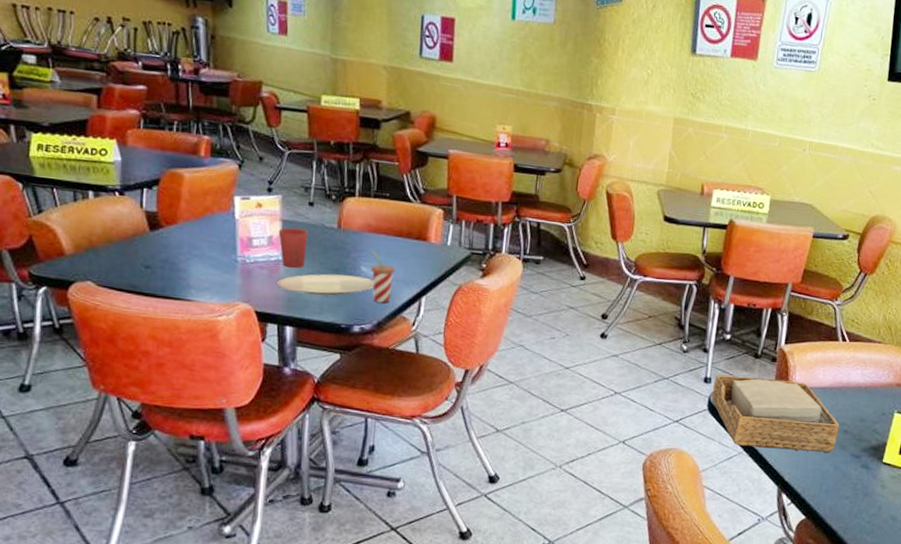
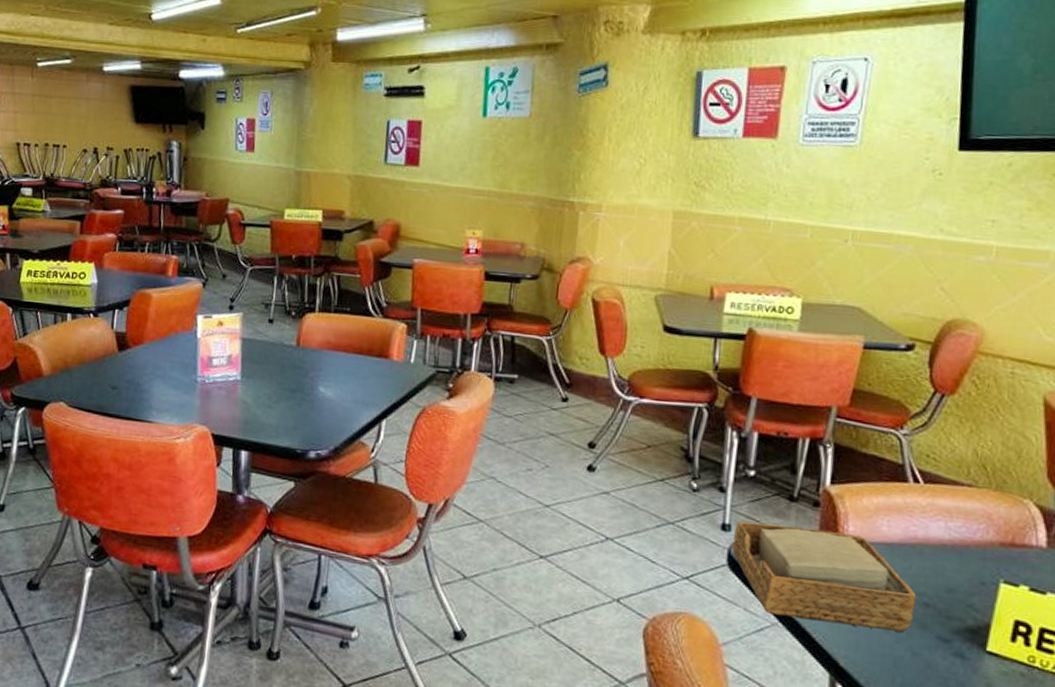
cup: present [278,227,308,269] -> none [237,346,267,390]
plate: present [278,274,374,296] -> none [235,394,332,419]
beverage cup: present [371,251,395,303] -> none [329,369,354,427]

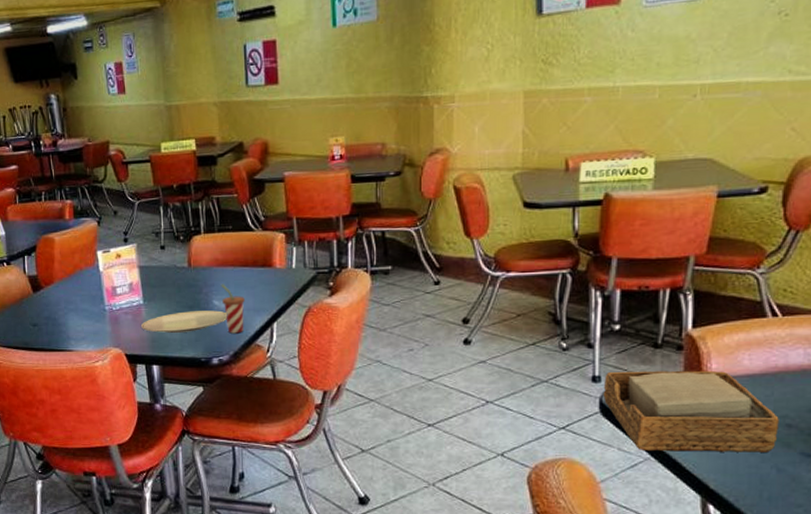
plate: none [235,394,332,419] -> present [141,310,227,333]
beverage cup: none [329,369,354,427] -> present [221,284,245,334]

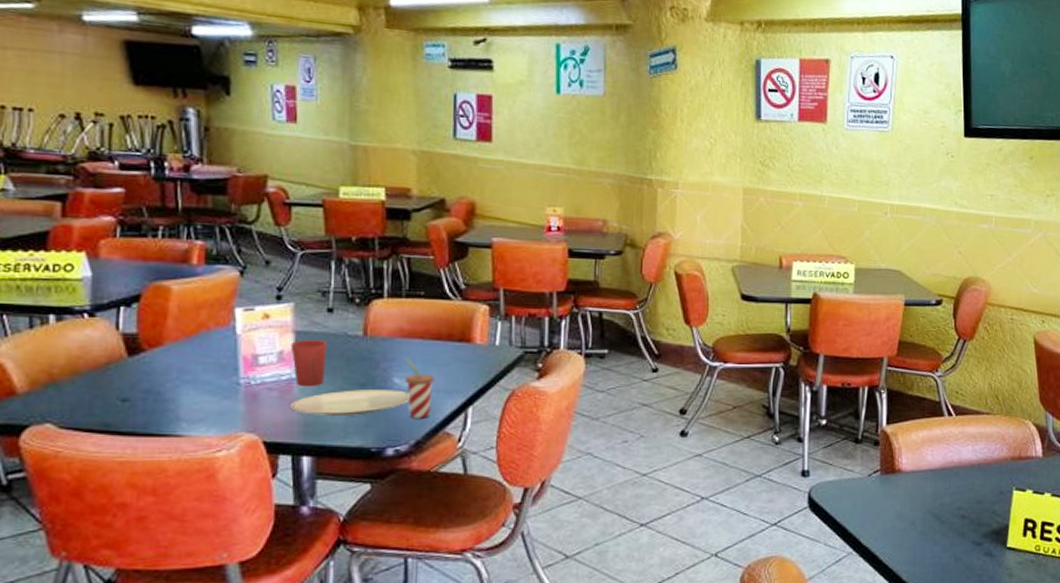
cup: none [137,272,163,311] -> present [290,340,328,388]
napkin holder: present [603,370,779,452] -> none [811,465,955,546]

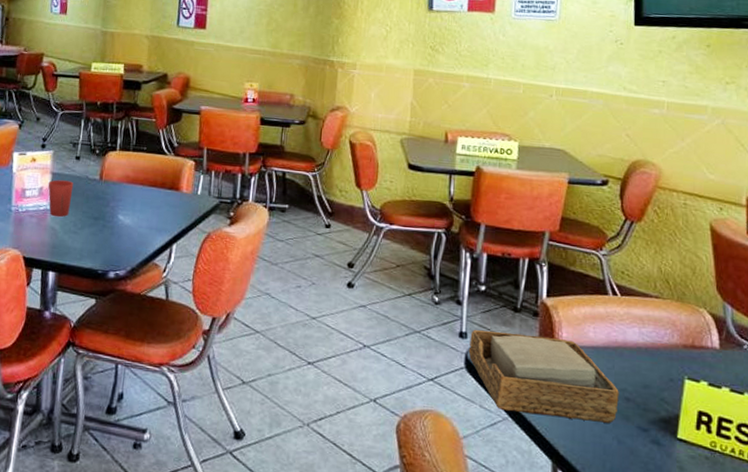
plate: present [291,390,410,415] -> none [44,222,130,243]
beverage cup: present [404,358,434,419] -> none [127,200,149,250]
napkin holder: none [811,465,955,546] -> present [468,329,619,423]

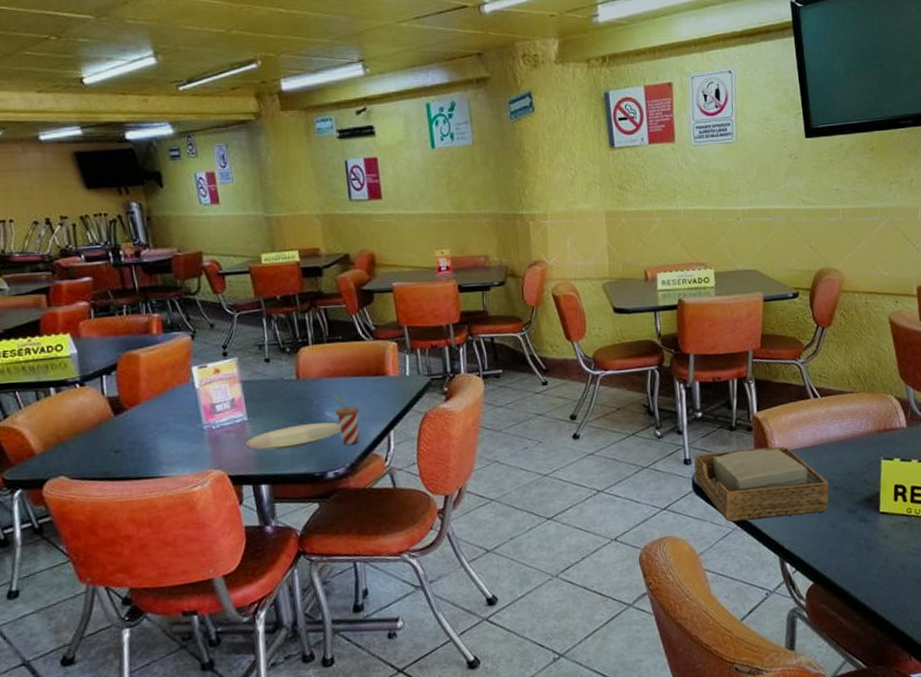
plate: none [44,222,130,243] -> present [246,422,341,450]
cup: present [48,180,74,218] -> none [239,386,270,428]
beverage cup: none [127,200,149,250] -> present [333,395,360,445]

